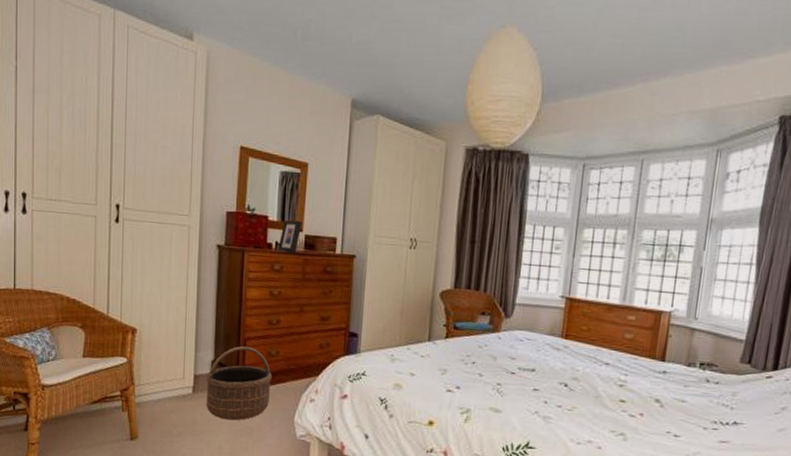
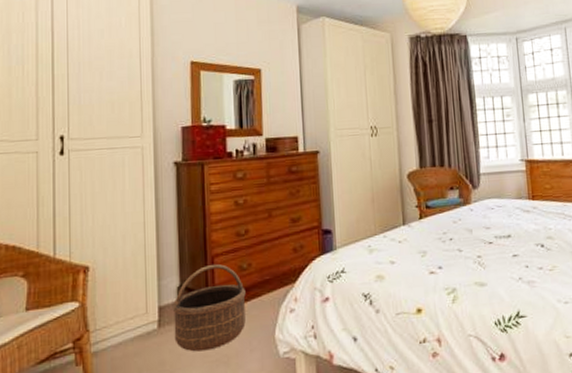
picture frame: present [277,220,303,253] -> none [238,125,262,159]

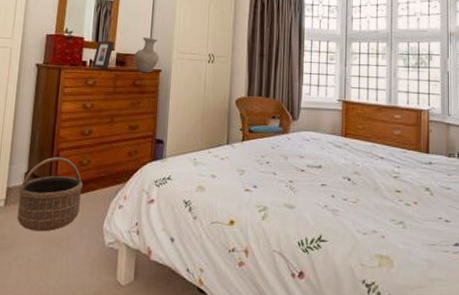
picture frame: none [238,125,262,159] -> present [91,40,115,69]
vase: none [286,116,315,157] -> present [134,37,160,73]

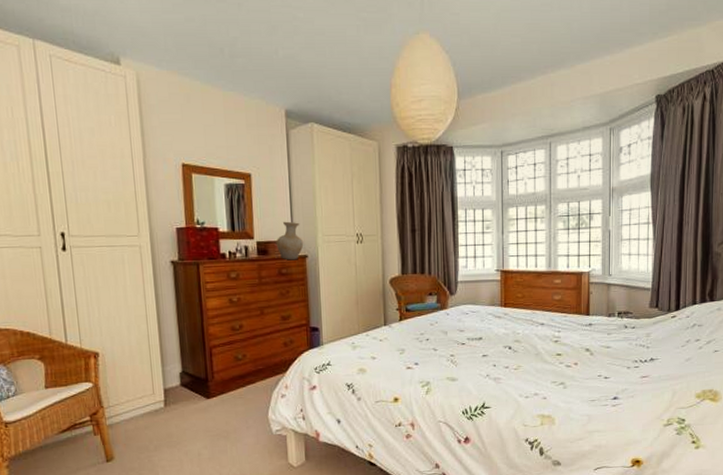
basket: present [17,156,83,232] -> none [176,354,242,427]
picture frame: present [91,40,115,69] -> none [231,229,253,260]

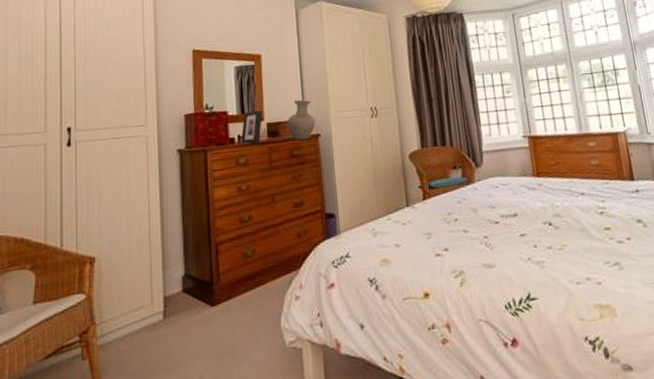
picture frame: none [231,229,253,260] -> present [240,110,263,144]

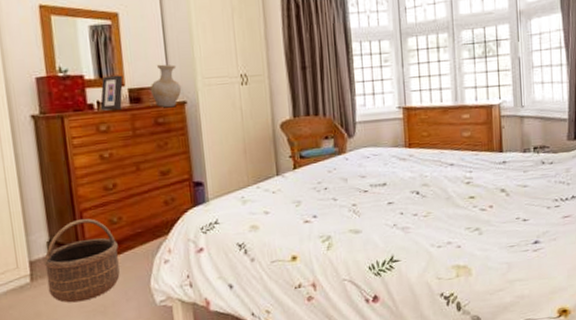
basket: none [177,251,251,343] -> present [43,218,120,303]

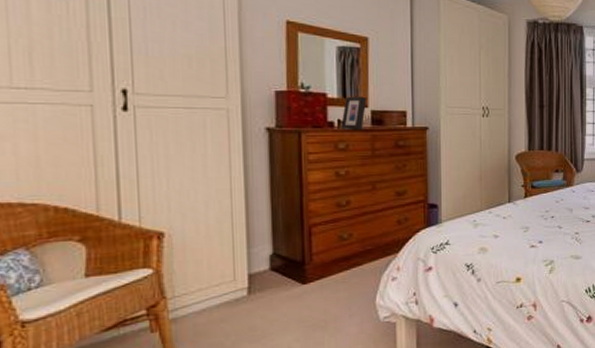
basket: present [43,218,120,303] -> none [264,233,346,318]
vase: present [150,64,182,108] -> none [393,90,425,132]

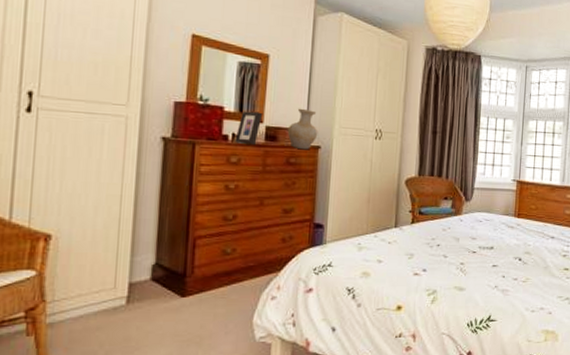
vase: none [393,90,425,132] -> present [287,108,318,150]

